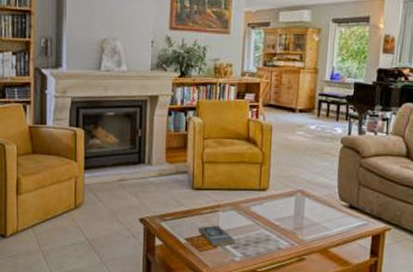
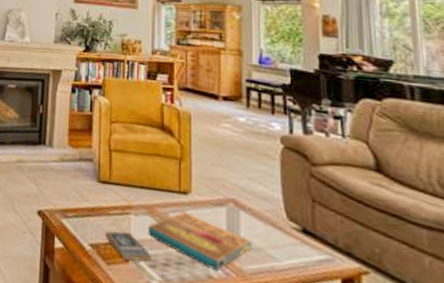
pizza box: none [232,204,312,244] -> present [147,211,252,272]

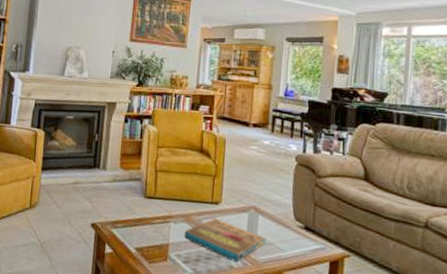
book: present [104,231,151,261] -> none [148,236,186,259]

